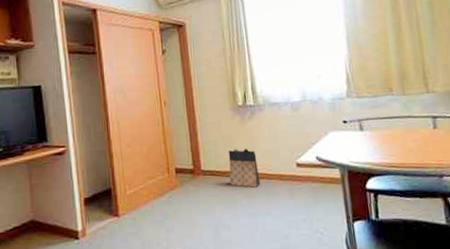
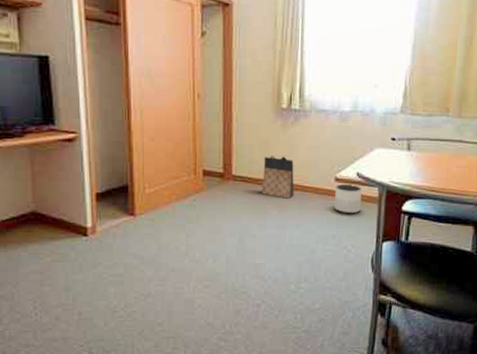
planter: none [298,168,327,197] -> present [333,183,362,214]

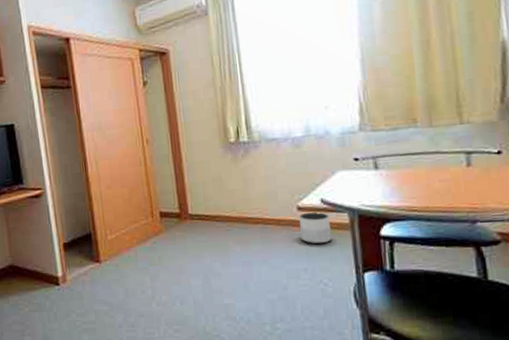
bag: present [261,156,294,199] -> none [218,190,256,234]

